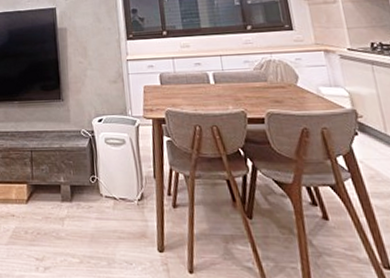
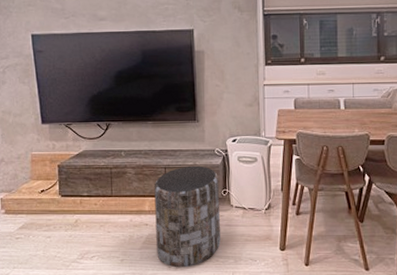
side table: none [20,148,91,270] -> present [154,165,221,268]

